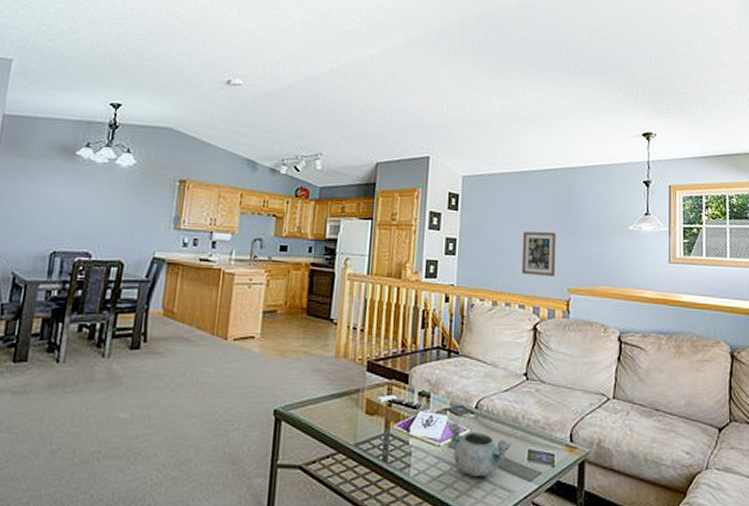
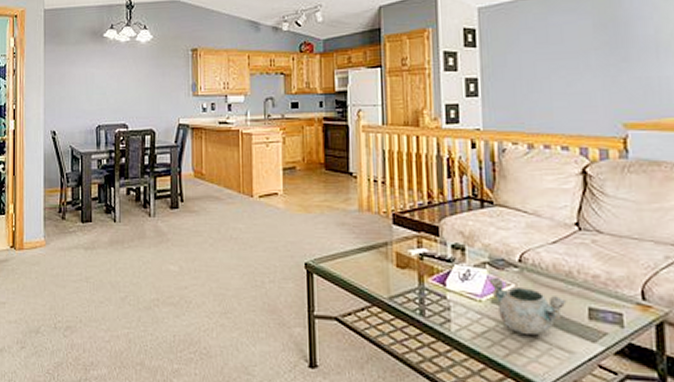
wall art: present [521,231,557,278] -> none [558,59,606,112]

